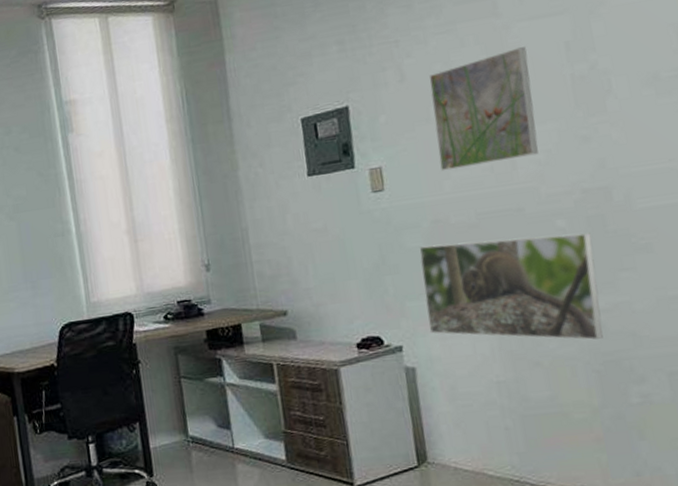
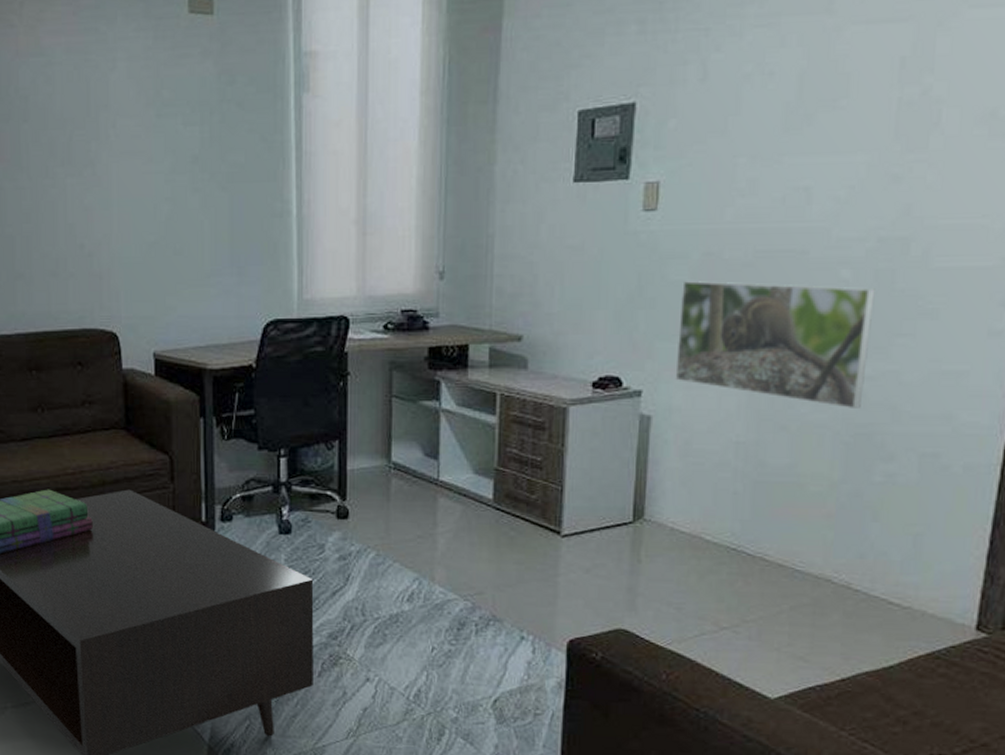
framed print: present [428,47,539,172] -> none [726,56,855,196]

